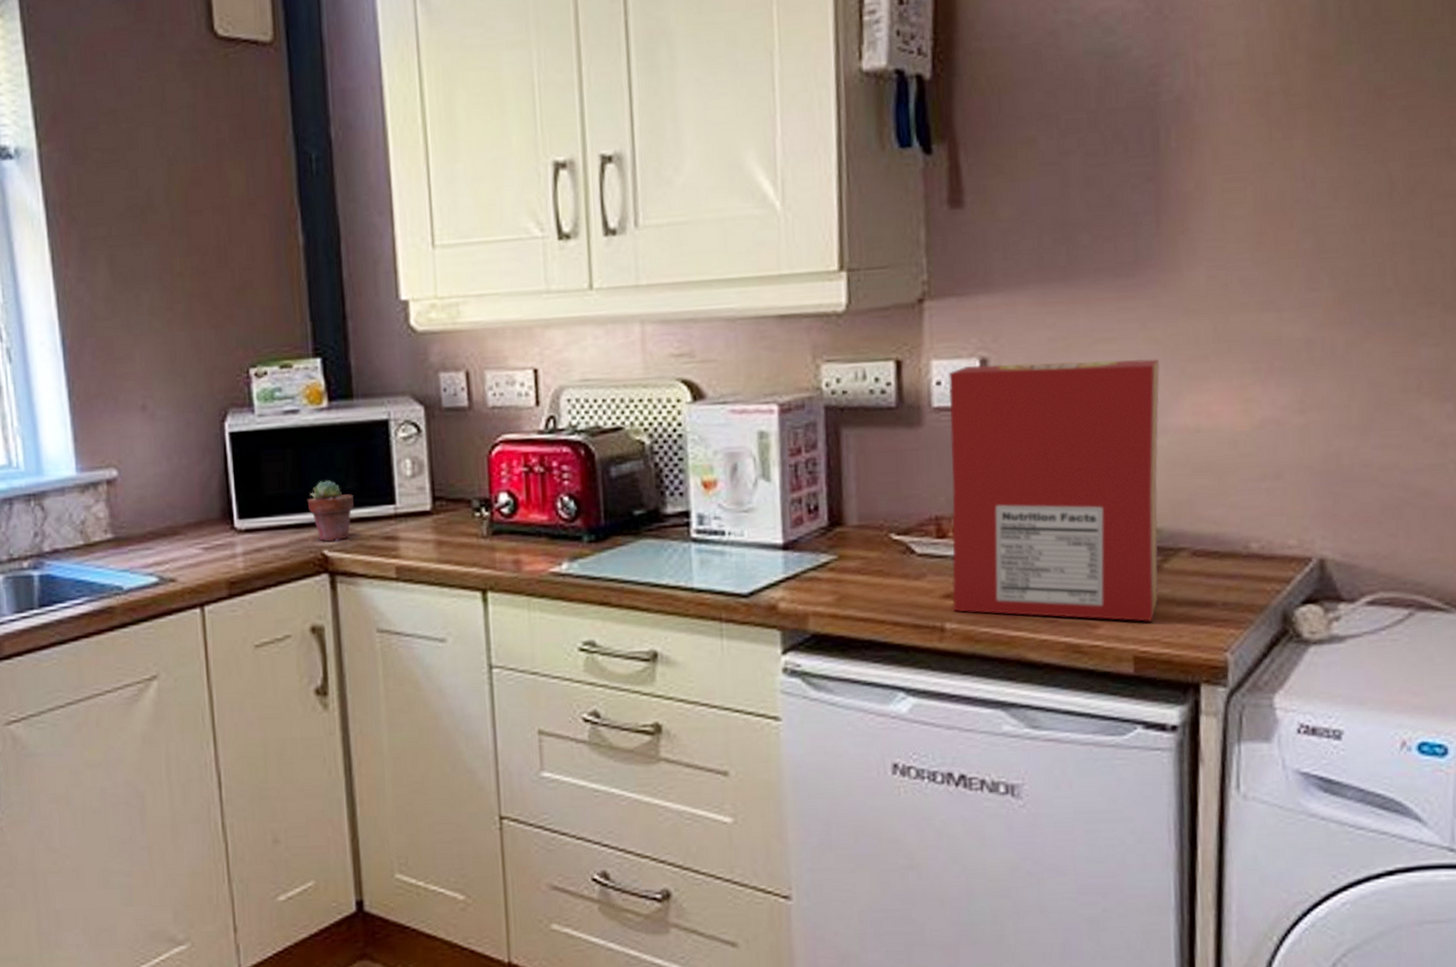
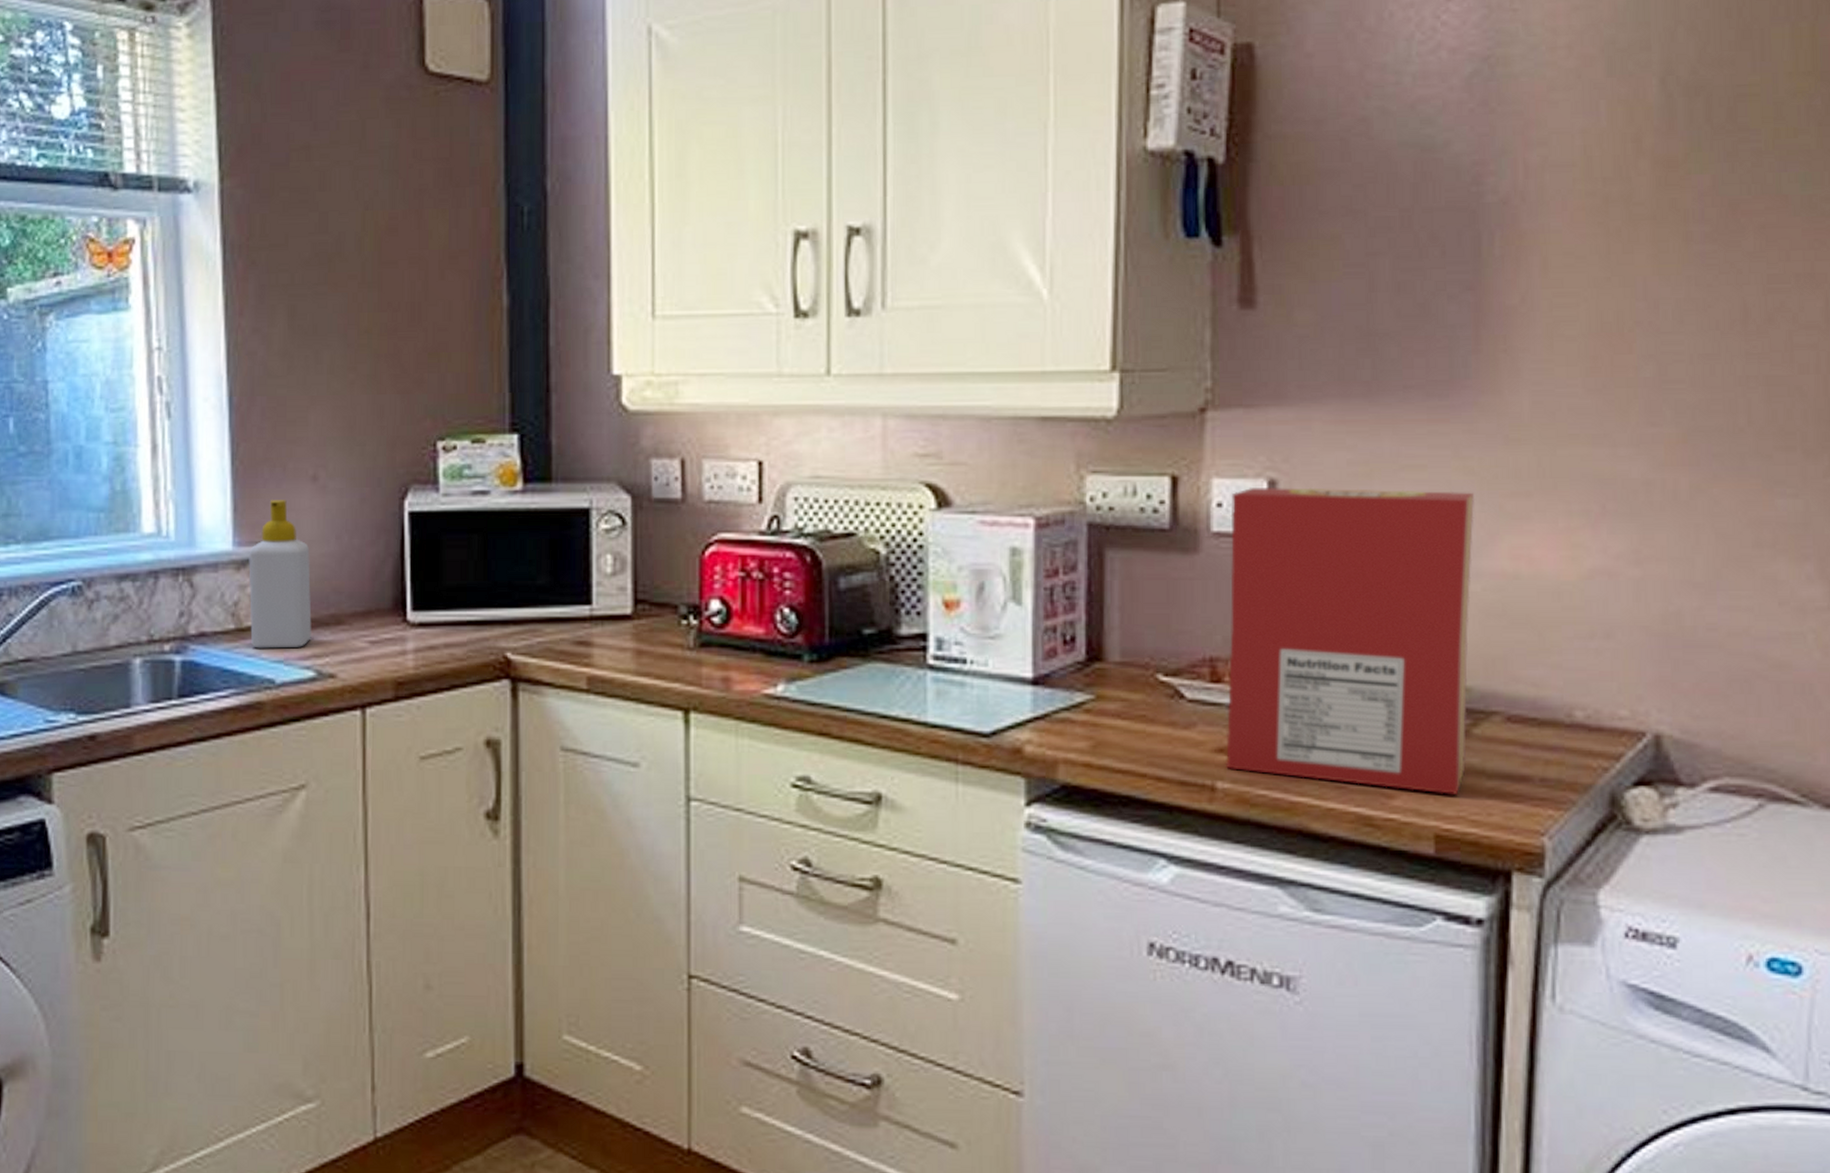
soap bottle: none [91,428,152,560] -> present [248,500,312,649]
potted succulent: present [307,479,354,542] -> none [491,572,544,644]

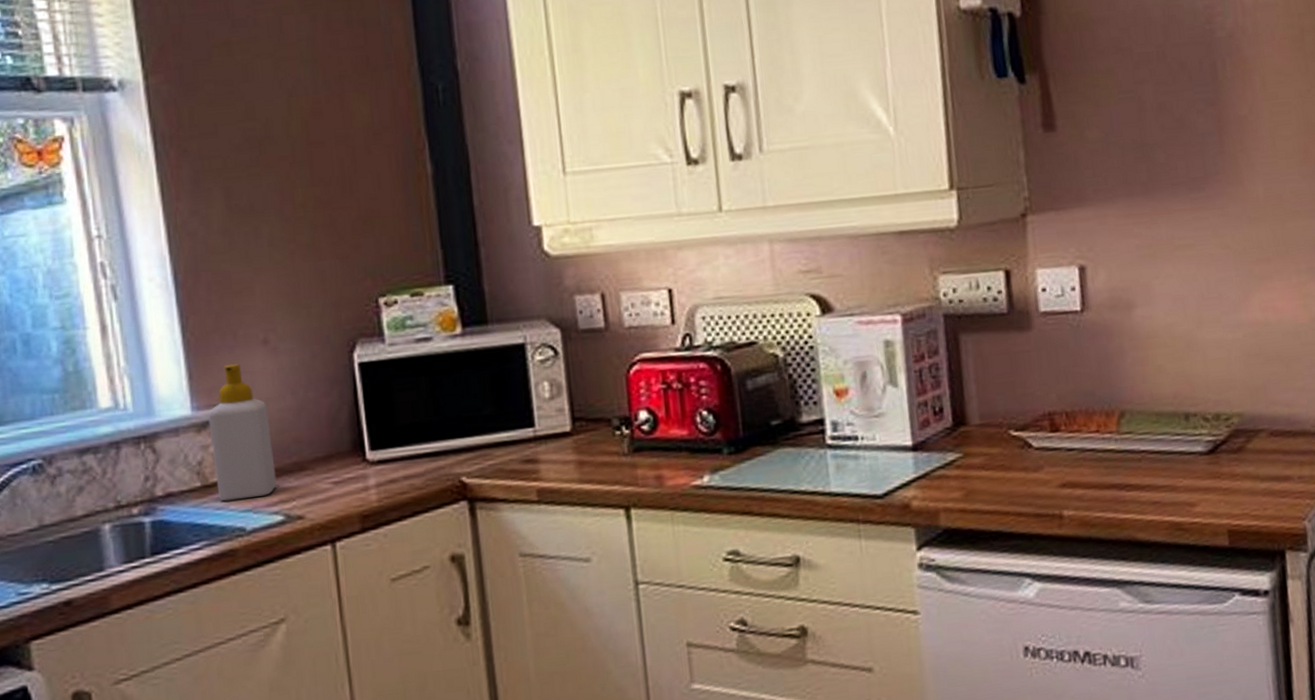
cereal box: present [1225,487,1475,795] -> none [1052,262,1245,500]

